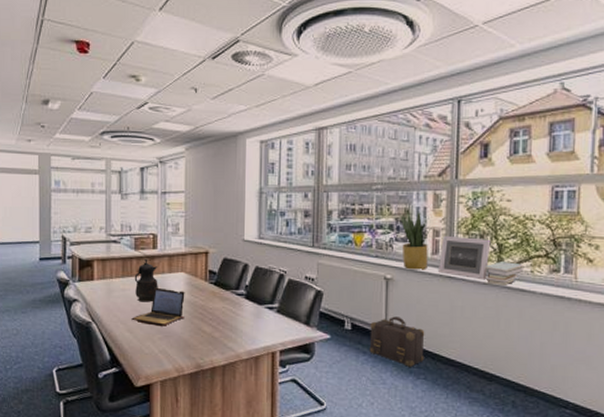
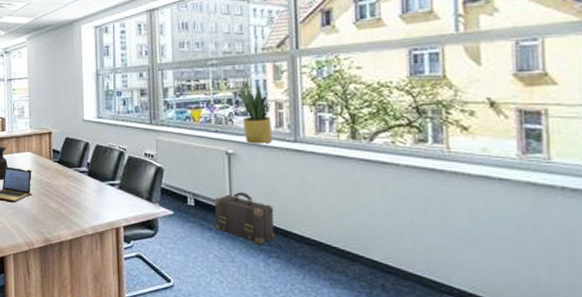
picture frame: present [439,235,491,280] -> none [284,107,342,153]
books: present [484,261,525,287] -> none [336,133,384,159]

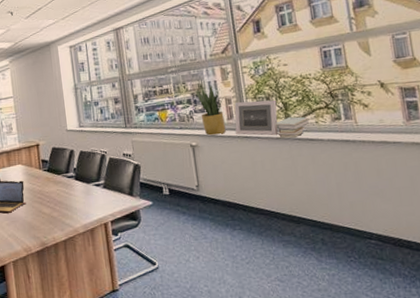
vintage suitcase: present [214,192,275,245] -> none [185,177,237,220]
picture frame: none [284,107,342,153] -> present [234,100,279,136]
books: none [336,133,384,159] -> present [274,116,310,139]

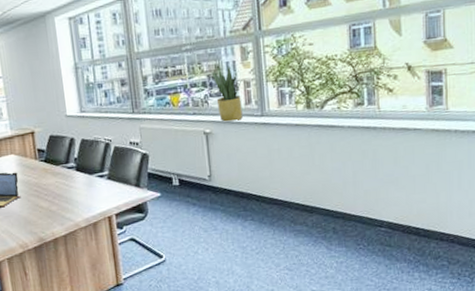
picture frame: present [234,100,279,136] -> none [252,83,299,123]
books: present [274,116,310,139] -> none [295,101,332,125]

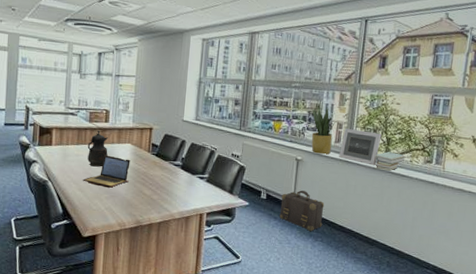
vintage suitcase: none [196,167,249,211] -> present [279,190,325,231]
picture frame: none [252,83,299,123] -> present [339,128,382,166]
books: none [295,101,332,125] -> present [375,152,406,172]

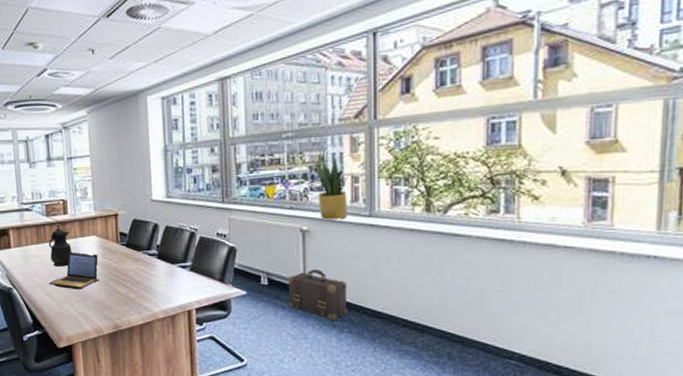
picture frame: present [339,128,382,166] -> none [359,181,418,227]
books: present [375,152,406,172] -> none [411,205,457,232]

